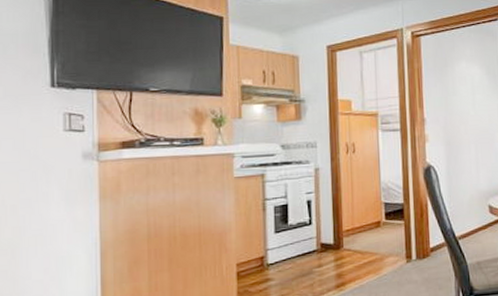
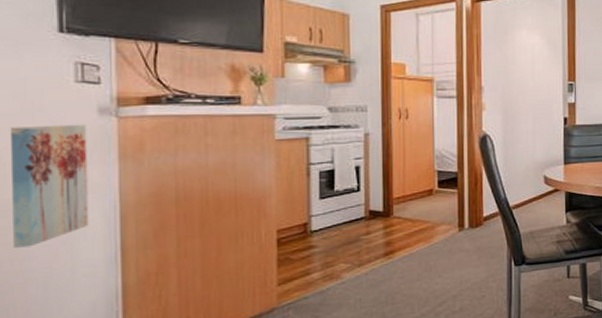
wall art: none [10,168,74,283] -> present [9,124,89,248]

